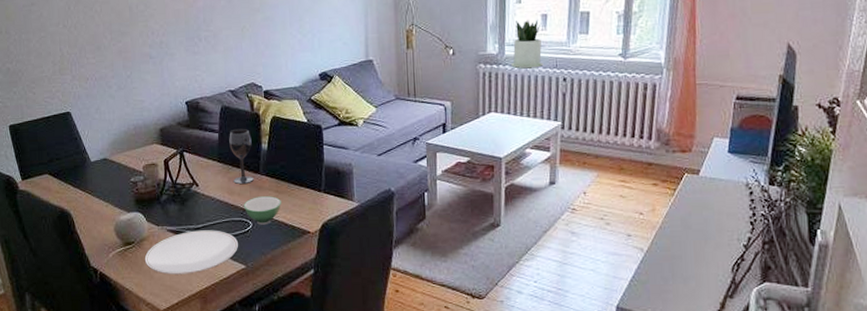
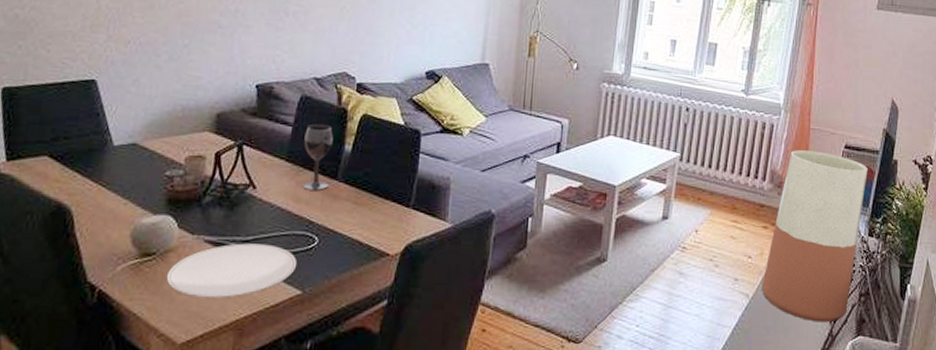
bowl: present [243,196,281,225] -> none [310,207,359,242]
planter: present [511,19,544,69] -> none [636,43,670,94]
vase: none [655,106,764,271] -> present [761,150,868,323]

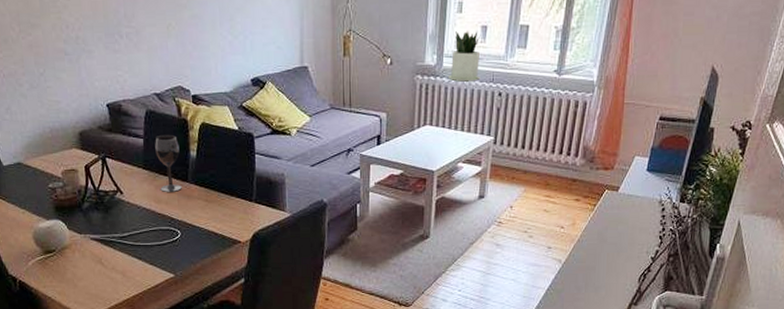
plate: present [166,243,298,299] -> none [67,239,167,283]
planter: none [636,43,670,94] -> present [449,31,481,82]
vase: present [761,150,868,323] -> none [573,125,683,281]

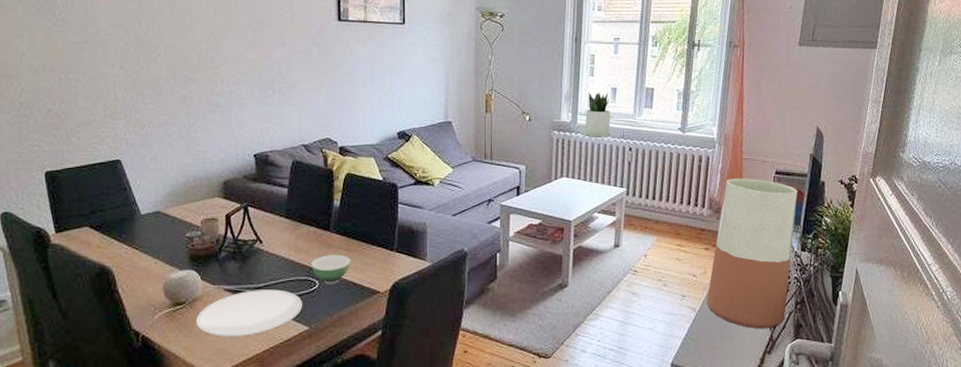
plate: none [67,239,167,283] -> present [196,289,303,337]
wine glass: present [155,134,182,192] -> none [299,184,323,241]
bowl: none [171,205,211,234] -> present [310,255,351,284]
vase: none [573,125,683,281] -> present [706,178,798,329]

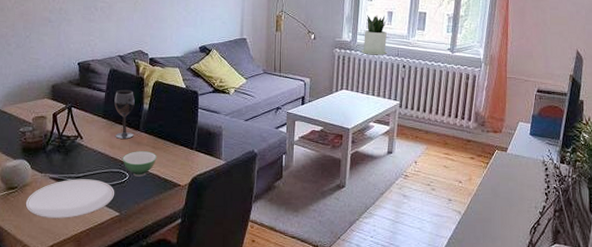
wine glass: none [299,184,323,241] -> present [114,89,135,139]
vase: present [706,178,798,329] -> none [471,95,558,234]

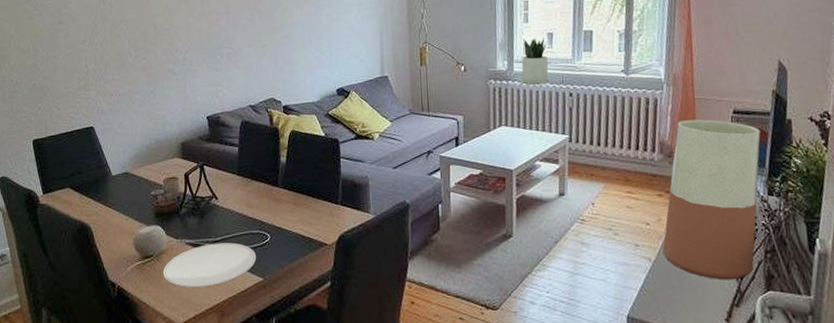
wine glass: present [114,89,135,139] -> none [248,142,272,197]
bowl: present [122,151,157,177] -> none [261,209,299,237]
vase: none [471,95,558,234] -> present [662,119,761,280]

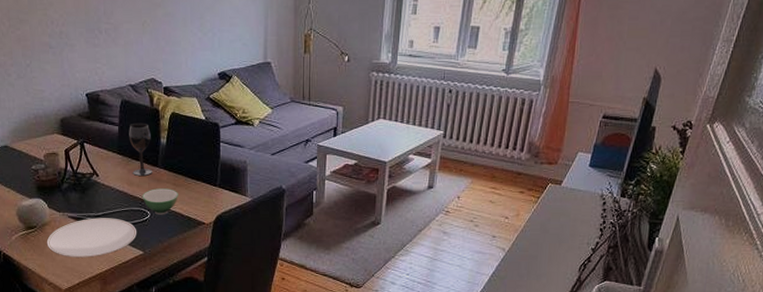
wine glass: none [248,142,272,197] -> present [129,123,152,176]
bowl: none [261,209,299,237] -> present [142,188,178,215]
planter: present [520,38,551,85] -> none [402,31,434,79]
vase: present [662,119,761,280] -> none [516,123,625,271]

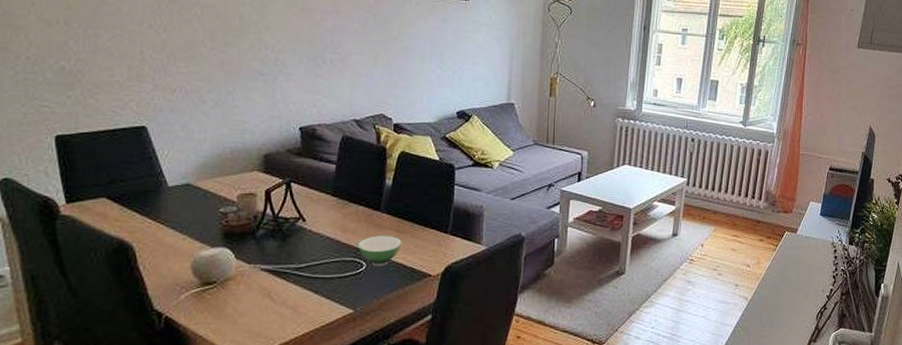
plate: present [46,218,137,258] -> none [227,270,348,320]
wine glass: present [129,123,152,176] -> none [348,161,375,221]

